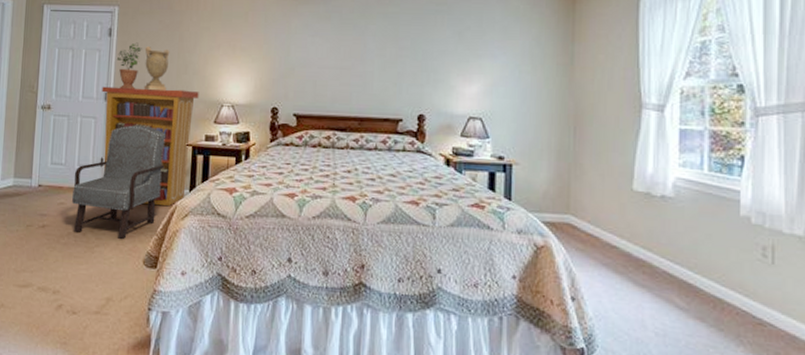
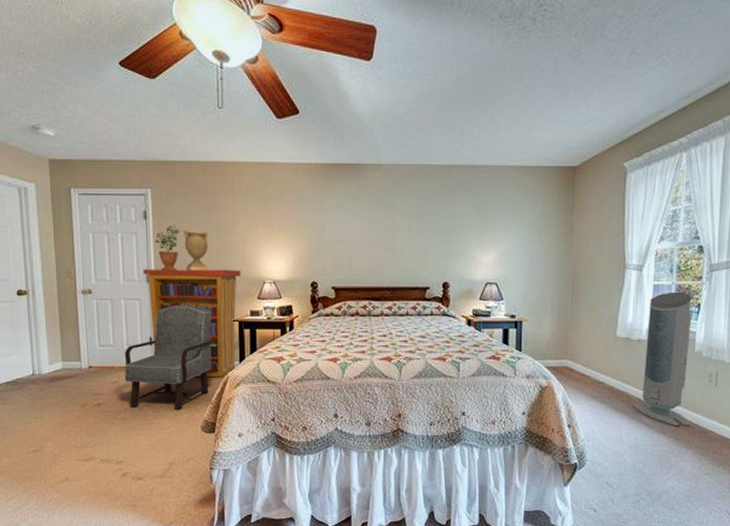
air purifier: none [658,139,739,315] -> present [633,292,692,427]

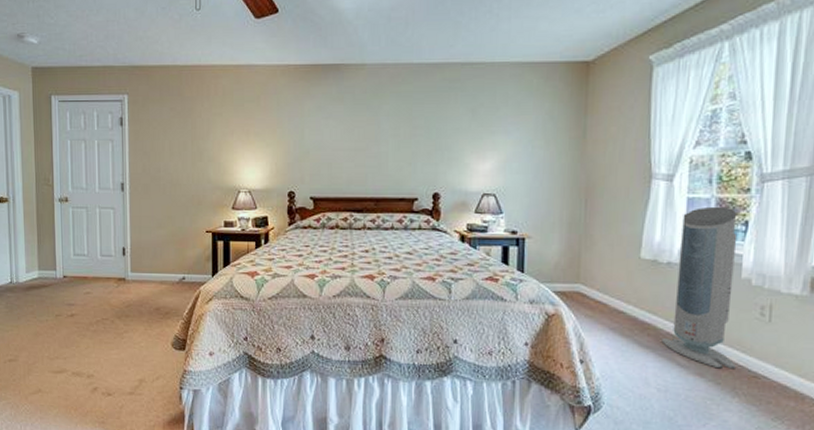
armchair: present [124,305,214,410] -> none [97,214,186,324]
bookcase: present [143,269,241,378] -> none [118,177,215,291]
potted plant: present [154,224,180,270] -> none [130,131,155,178]
decorative urn: present [182,228,209,271] -> none [158,135,184,180]

